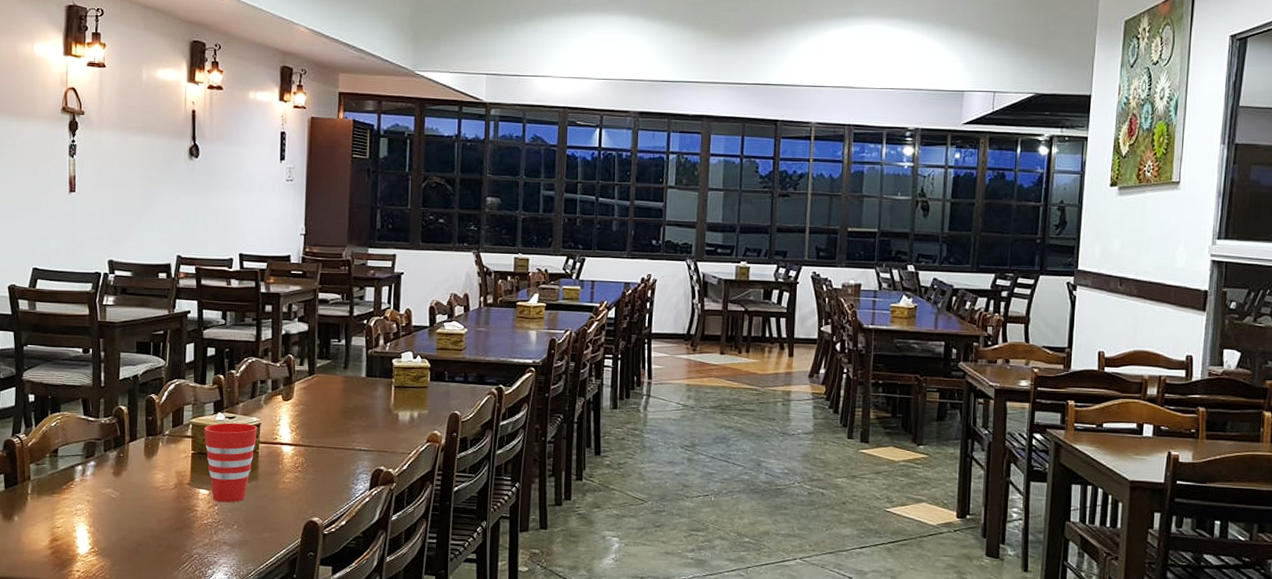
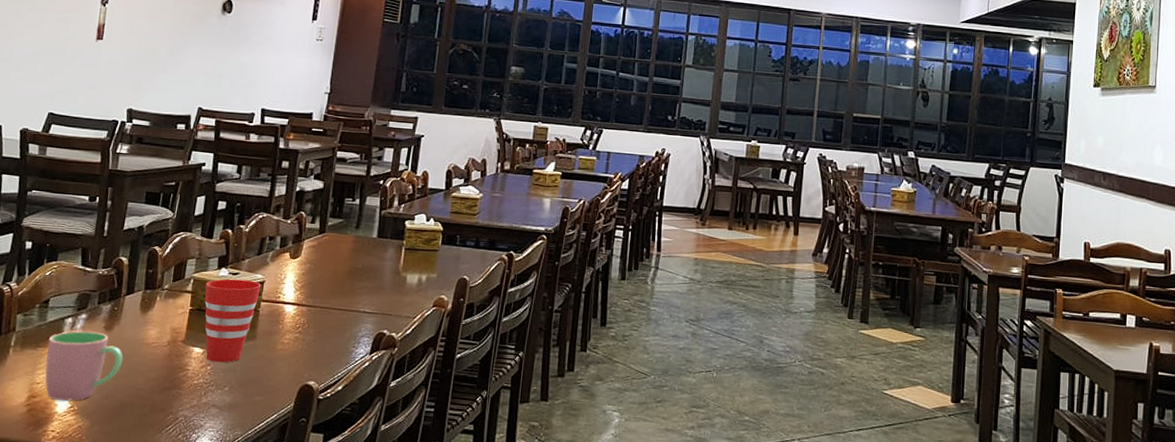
cup: none [63,477,134,543] -> present [45,331,123,401]

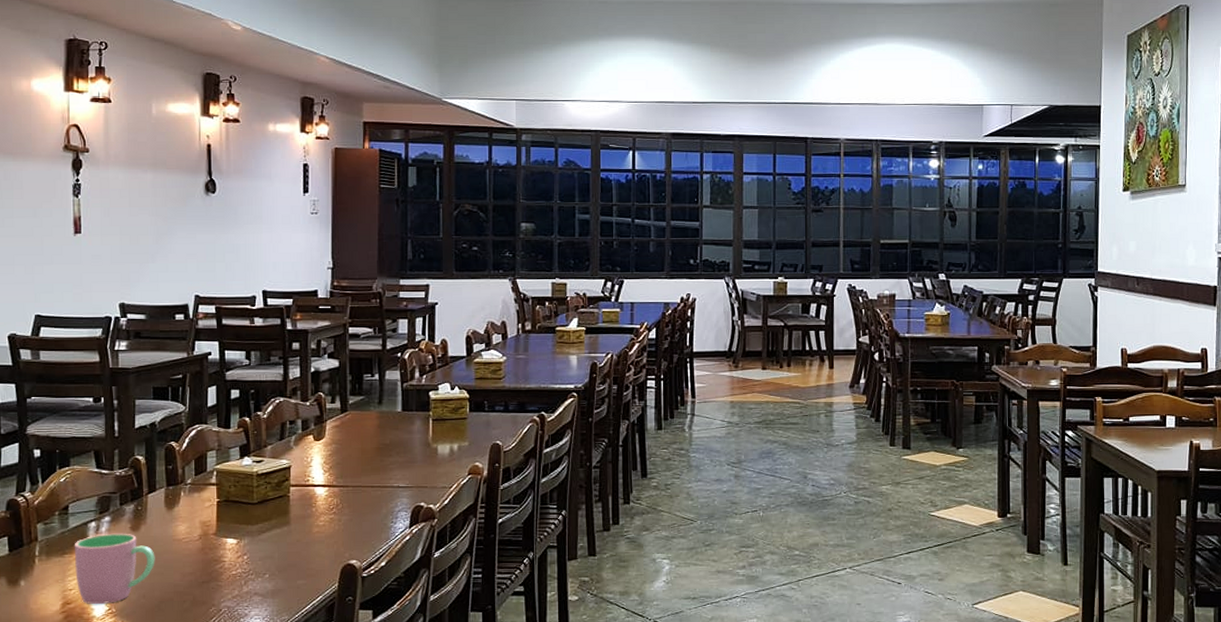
cup: present [204,278,261,363] -> none [230,466,288,551]

